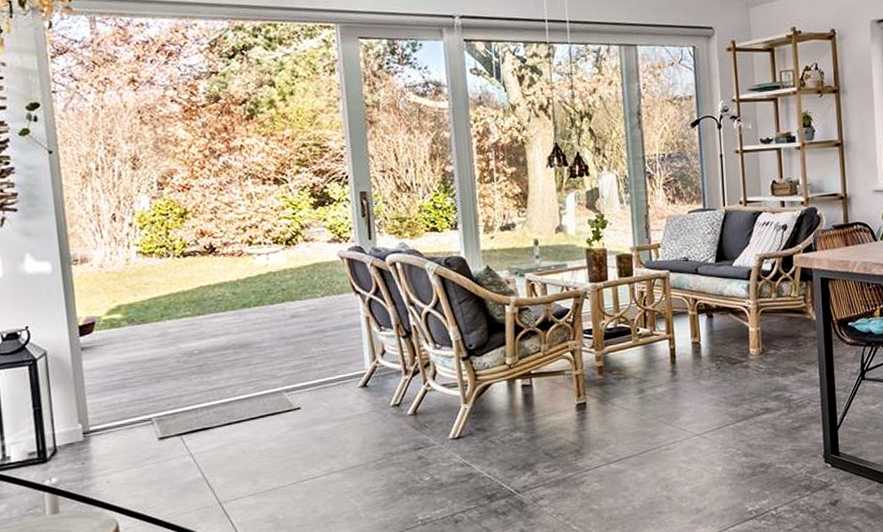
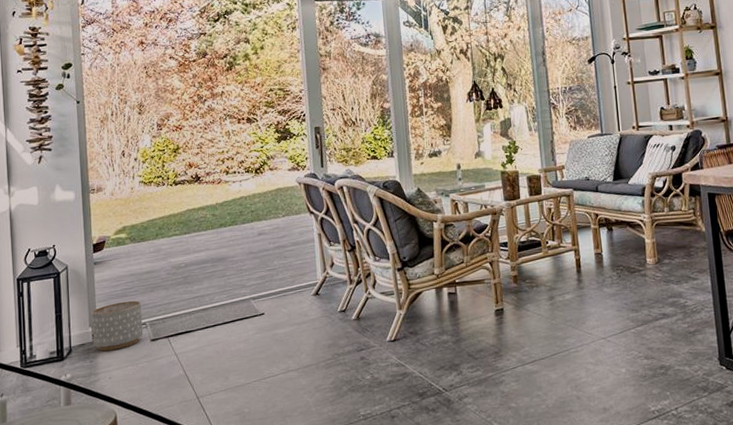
planter: none [80,392,149,451] -> present [91,300,143,351]

